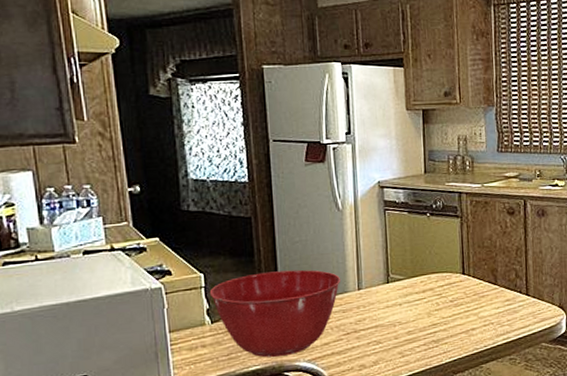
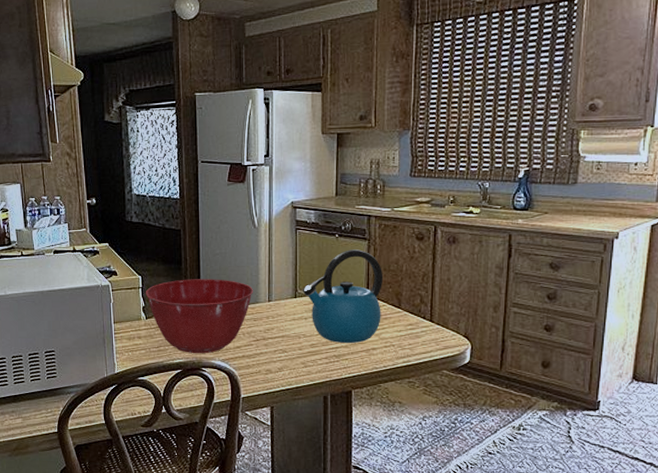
kettle: none [394,227,479,327] -> present [302,249,384,343]

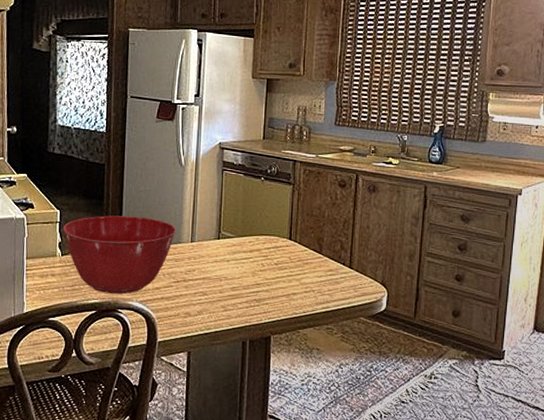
kettle: present [302,249,384,343] -> none [226,193,306,287]

